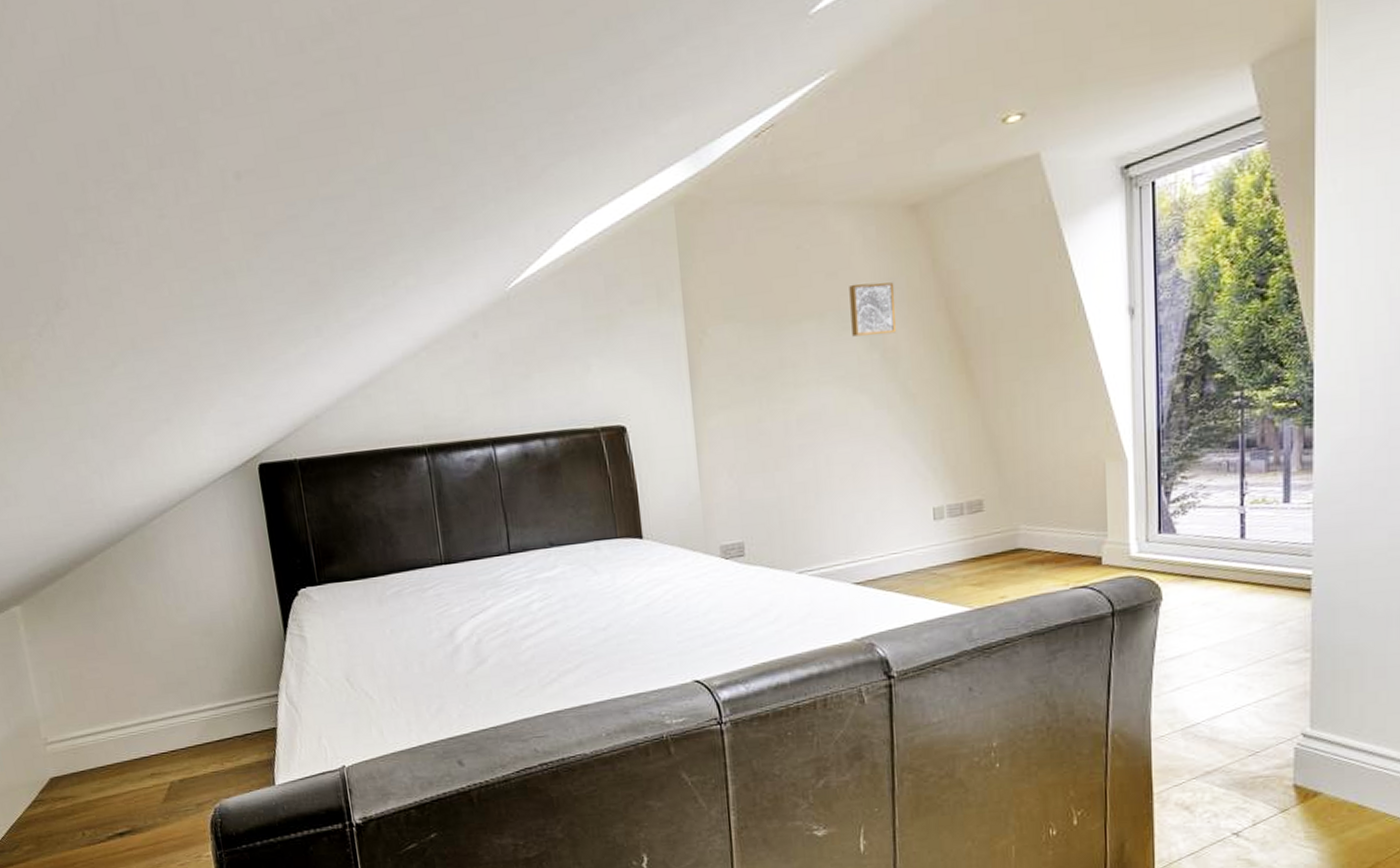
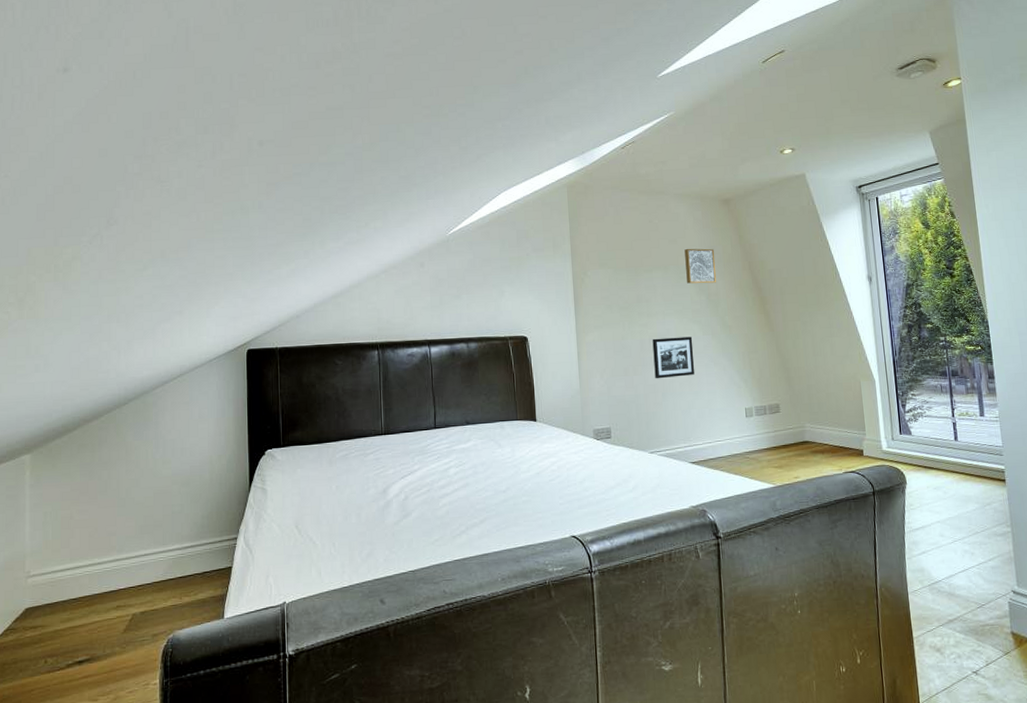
picture frame: none [801,412,862,475] -> present [652,336,695,379]

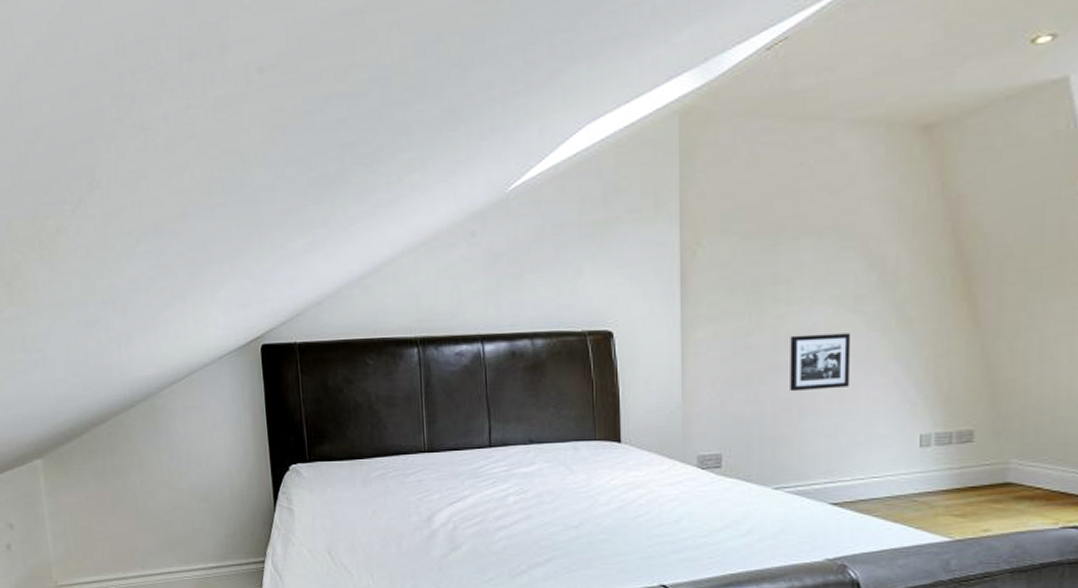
wall art: present [684,248,717,284] -> none [851,203,900,257]

